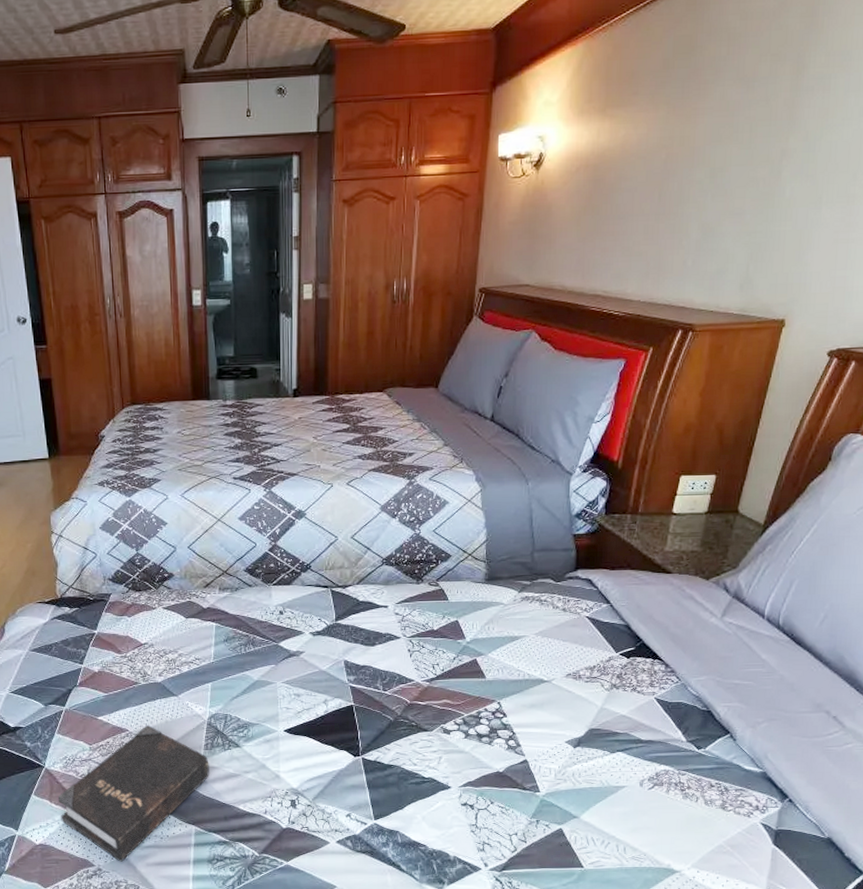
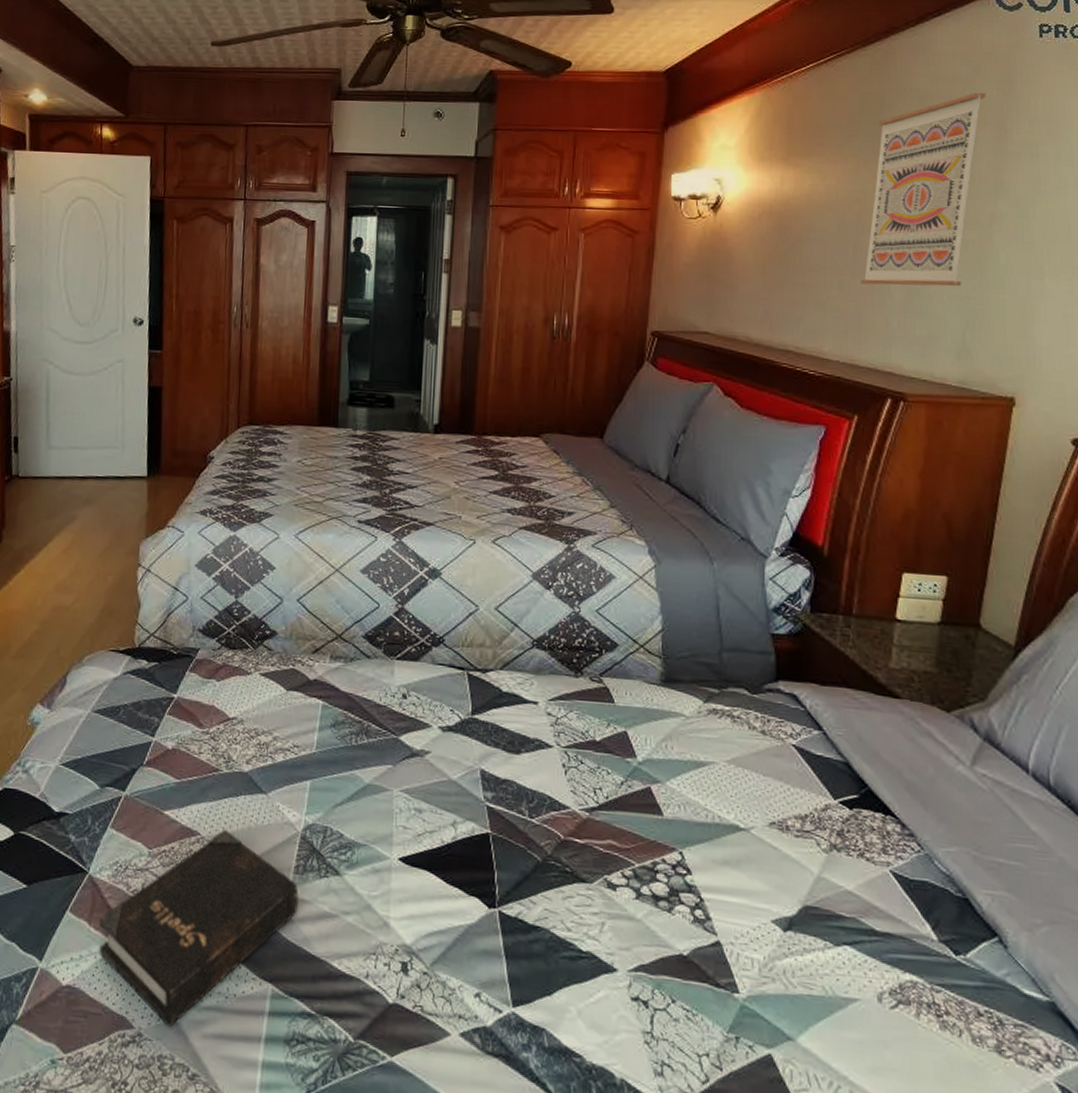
wall art: none [662,27,790,228] -> present [860,92,986,287]

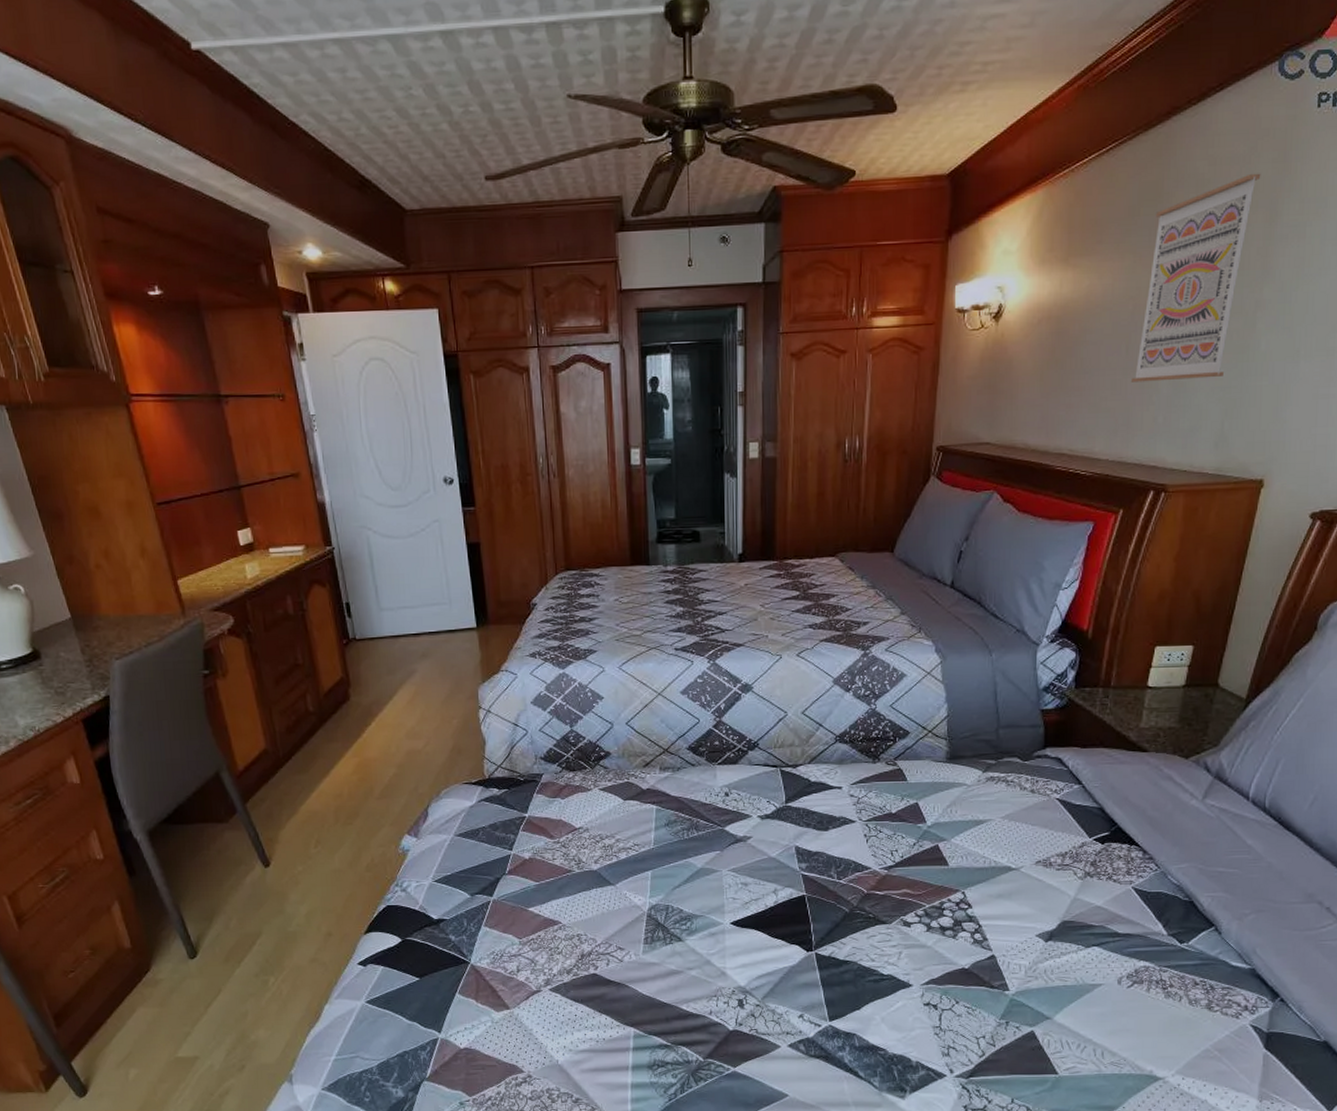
hardback book: present [99,829,299,1027] -> none [484,916,649,1068]

